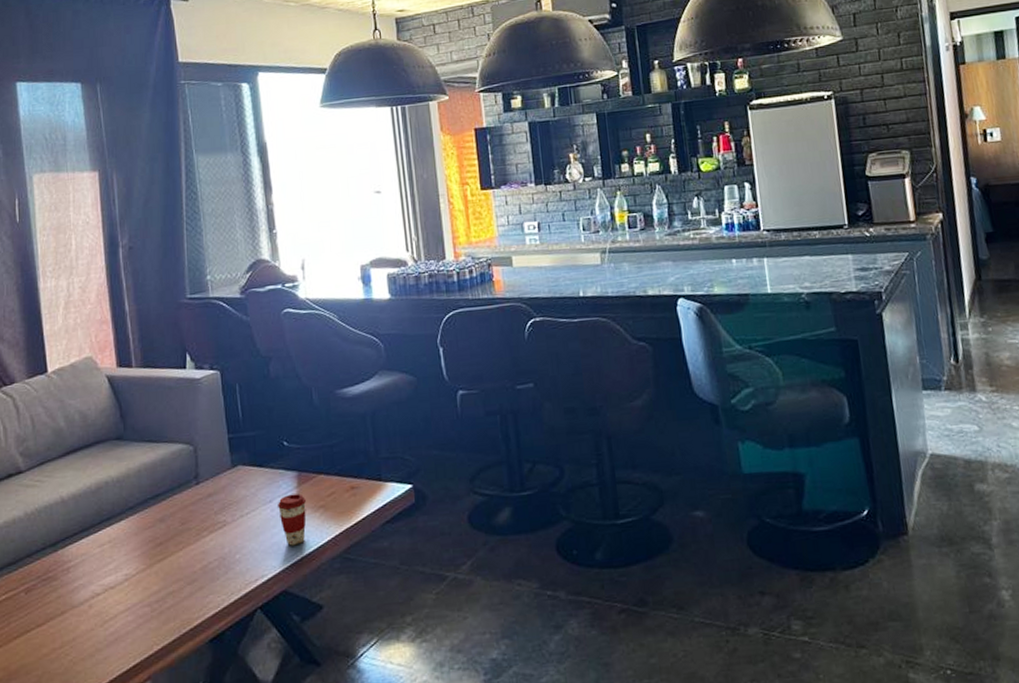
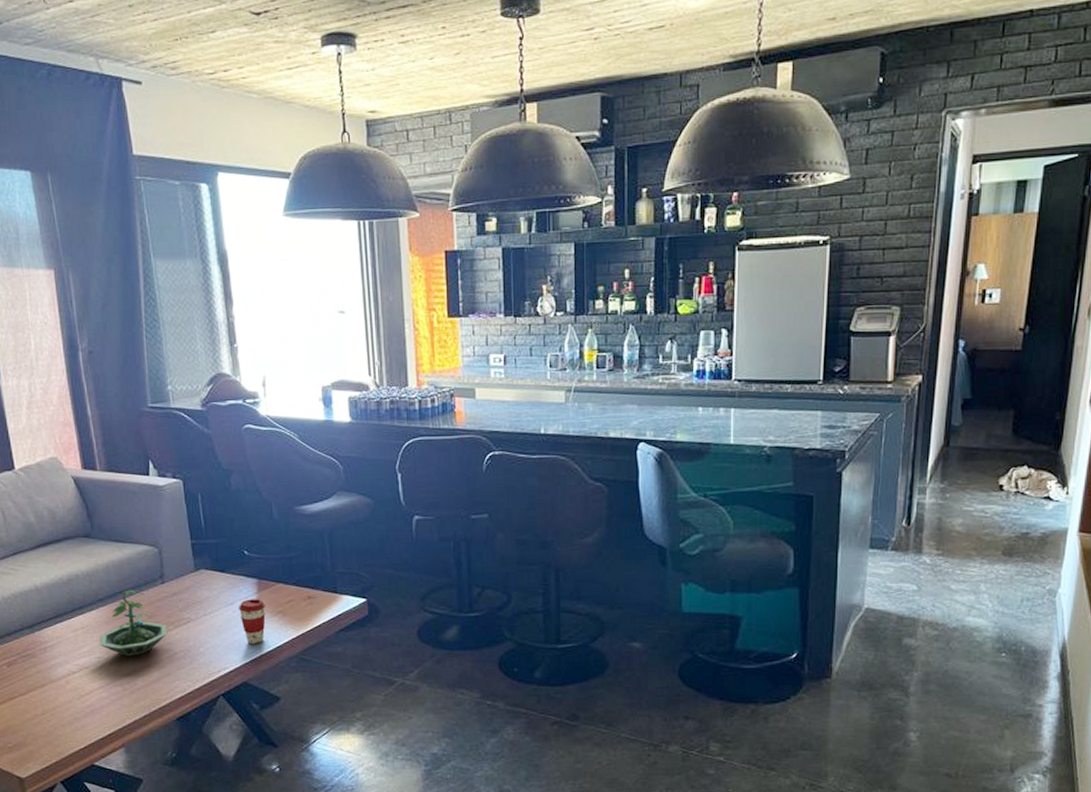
terrarium: none [127,493,202,571] -> present [99,589,168,656]

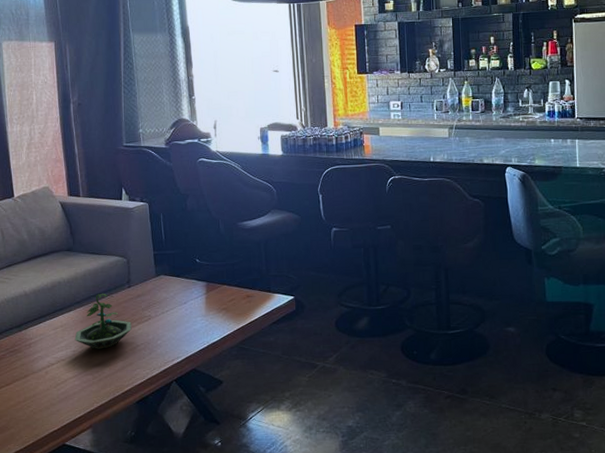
coffee cup: present [239,599,266,644] -> none [191,298,213,337]

